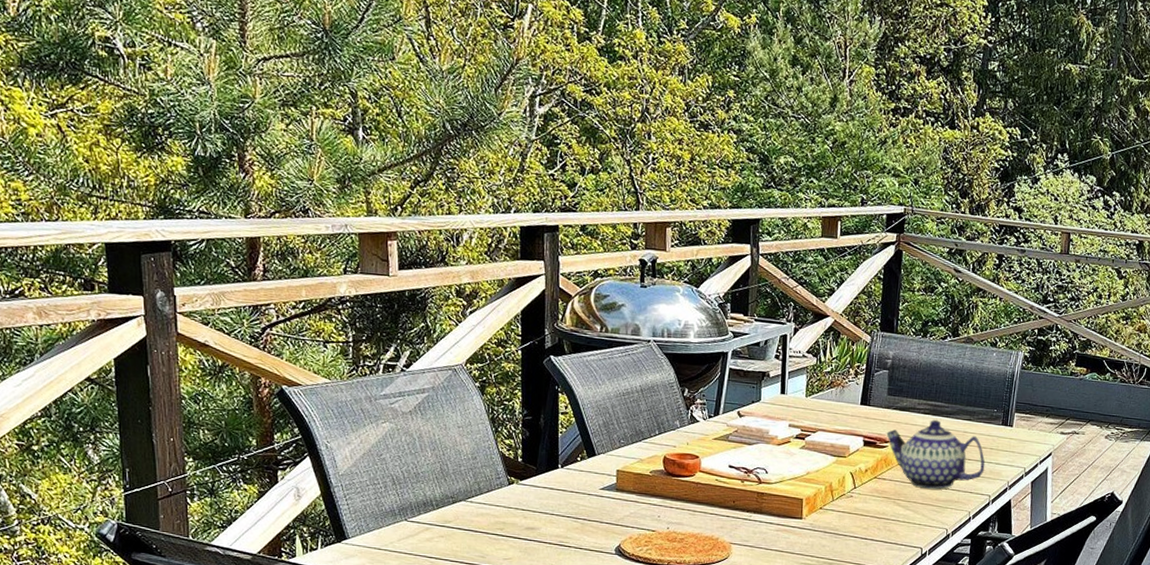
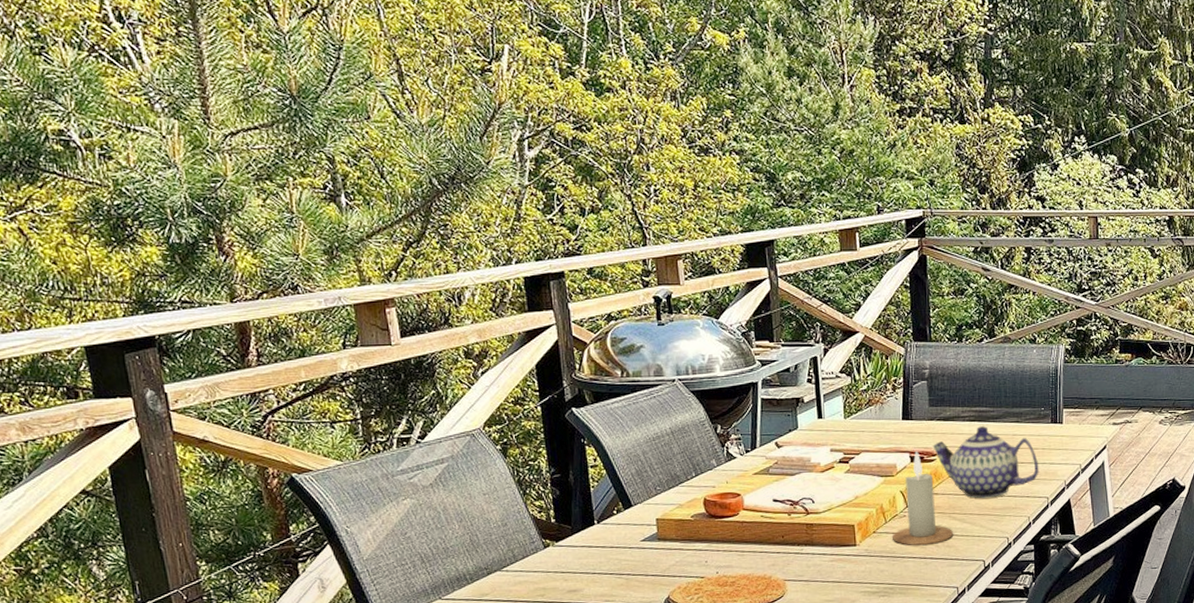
candle: none [836,436,896,527] -> present [891,451,954,545]

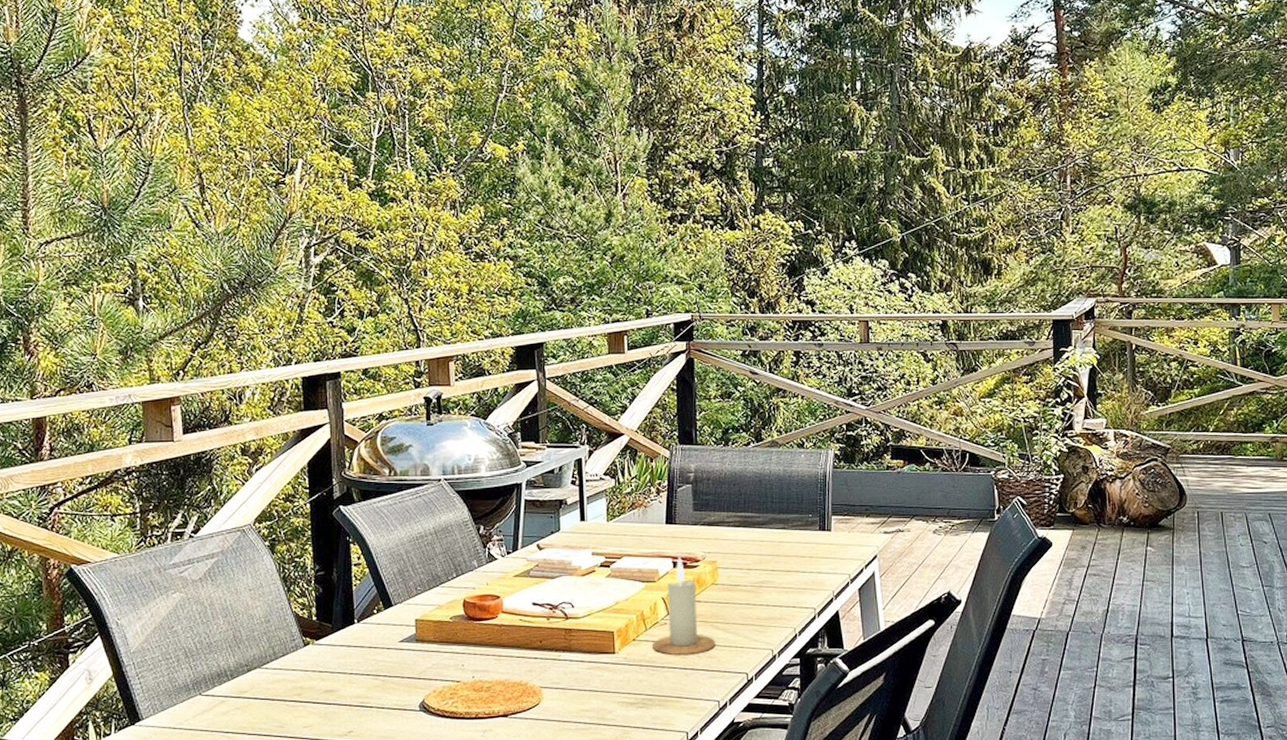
teapot: present [933,426,1039,498] -> none [696,532,806,607]

